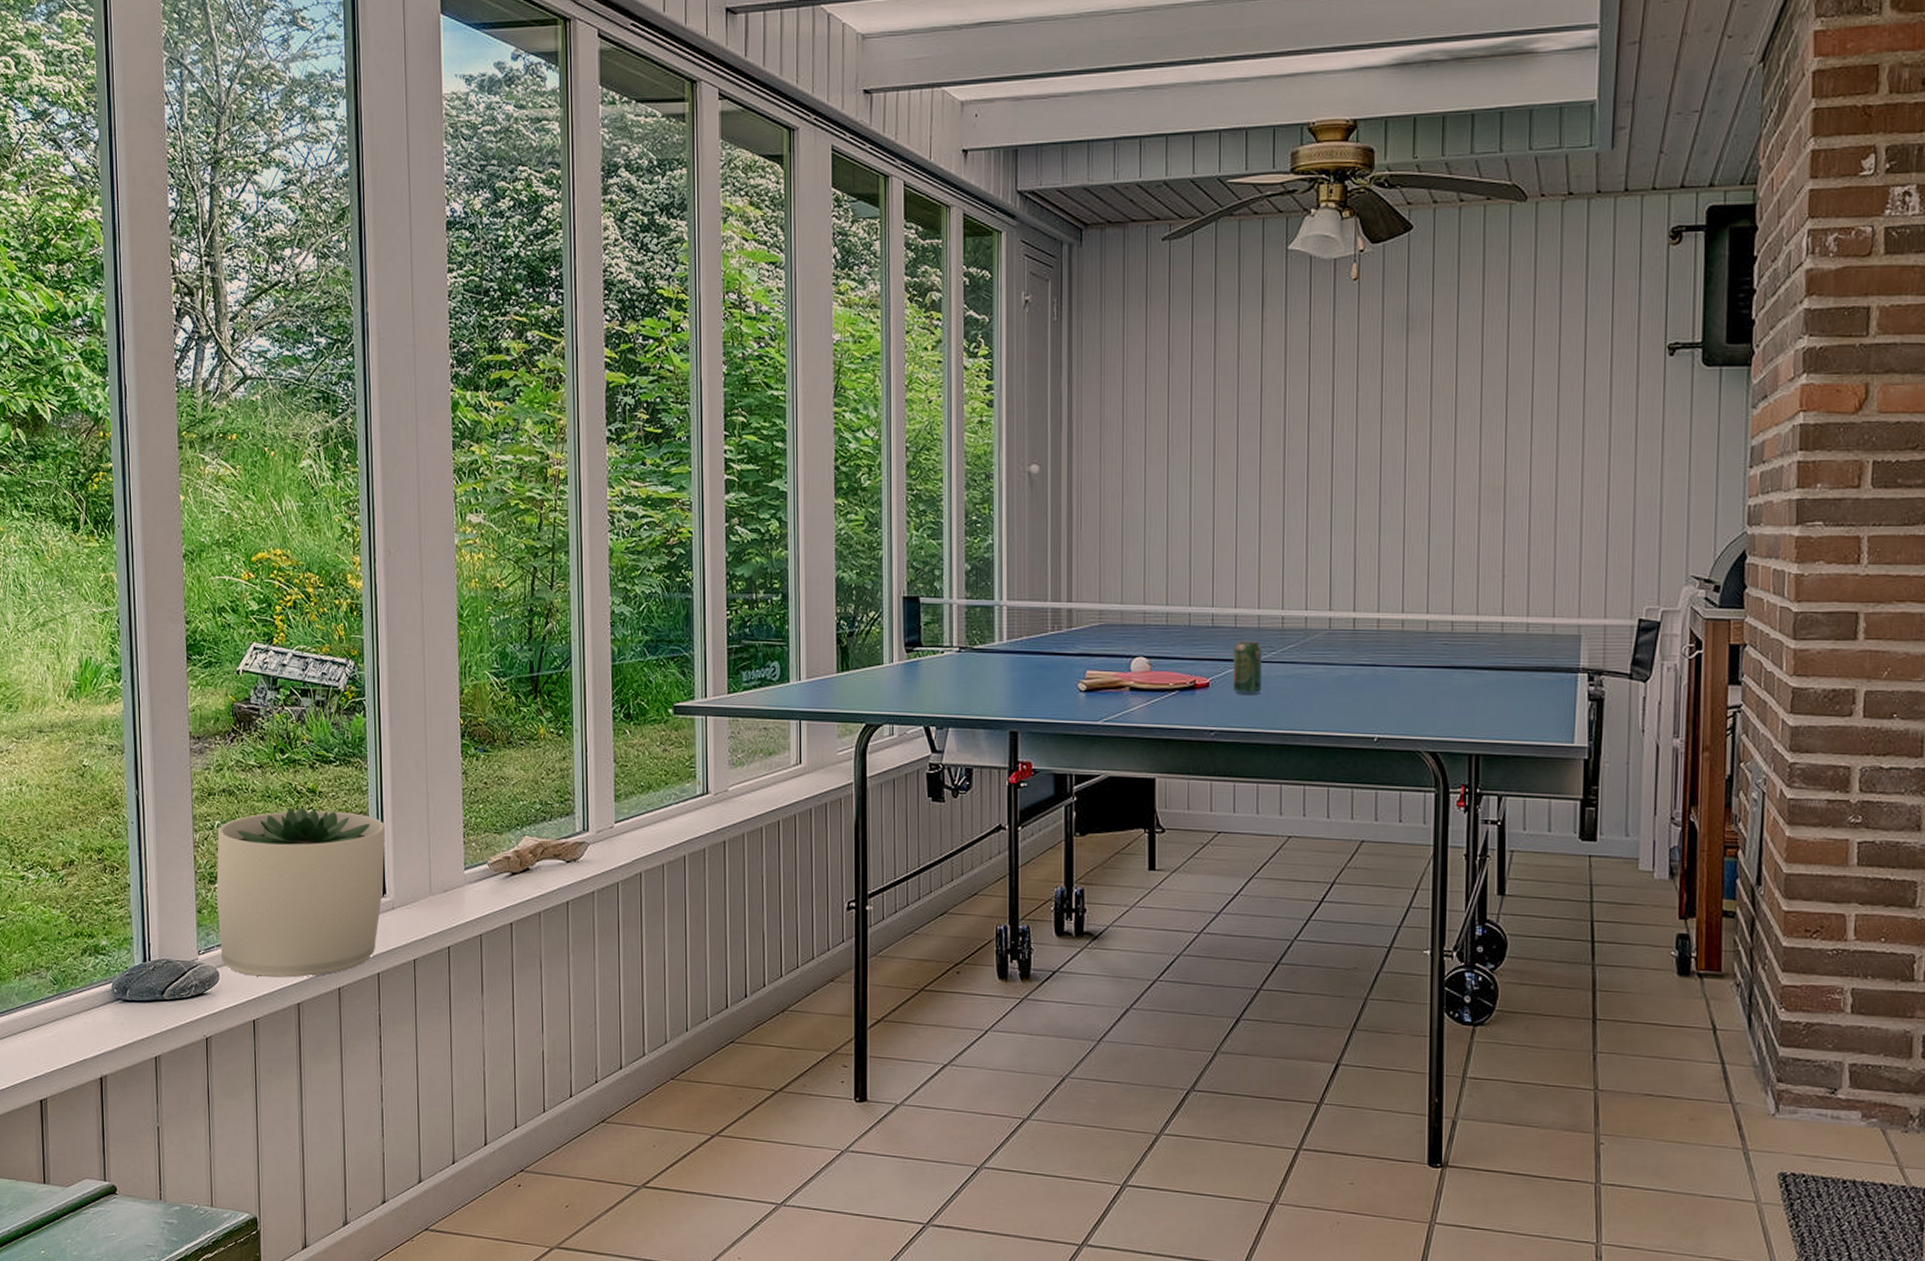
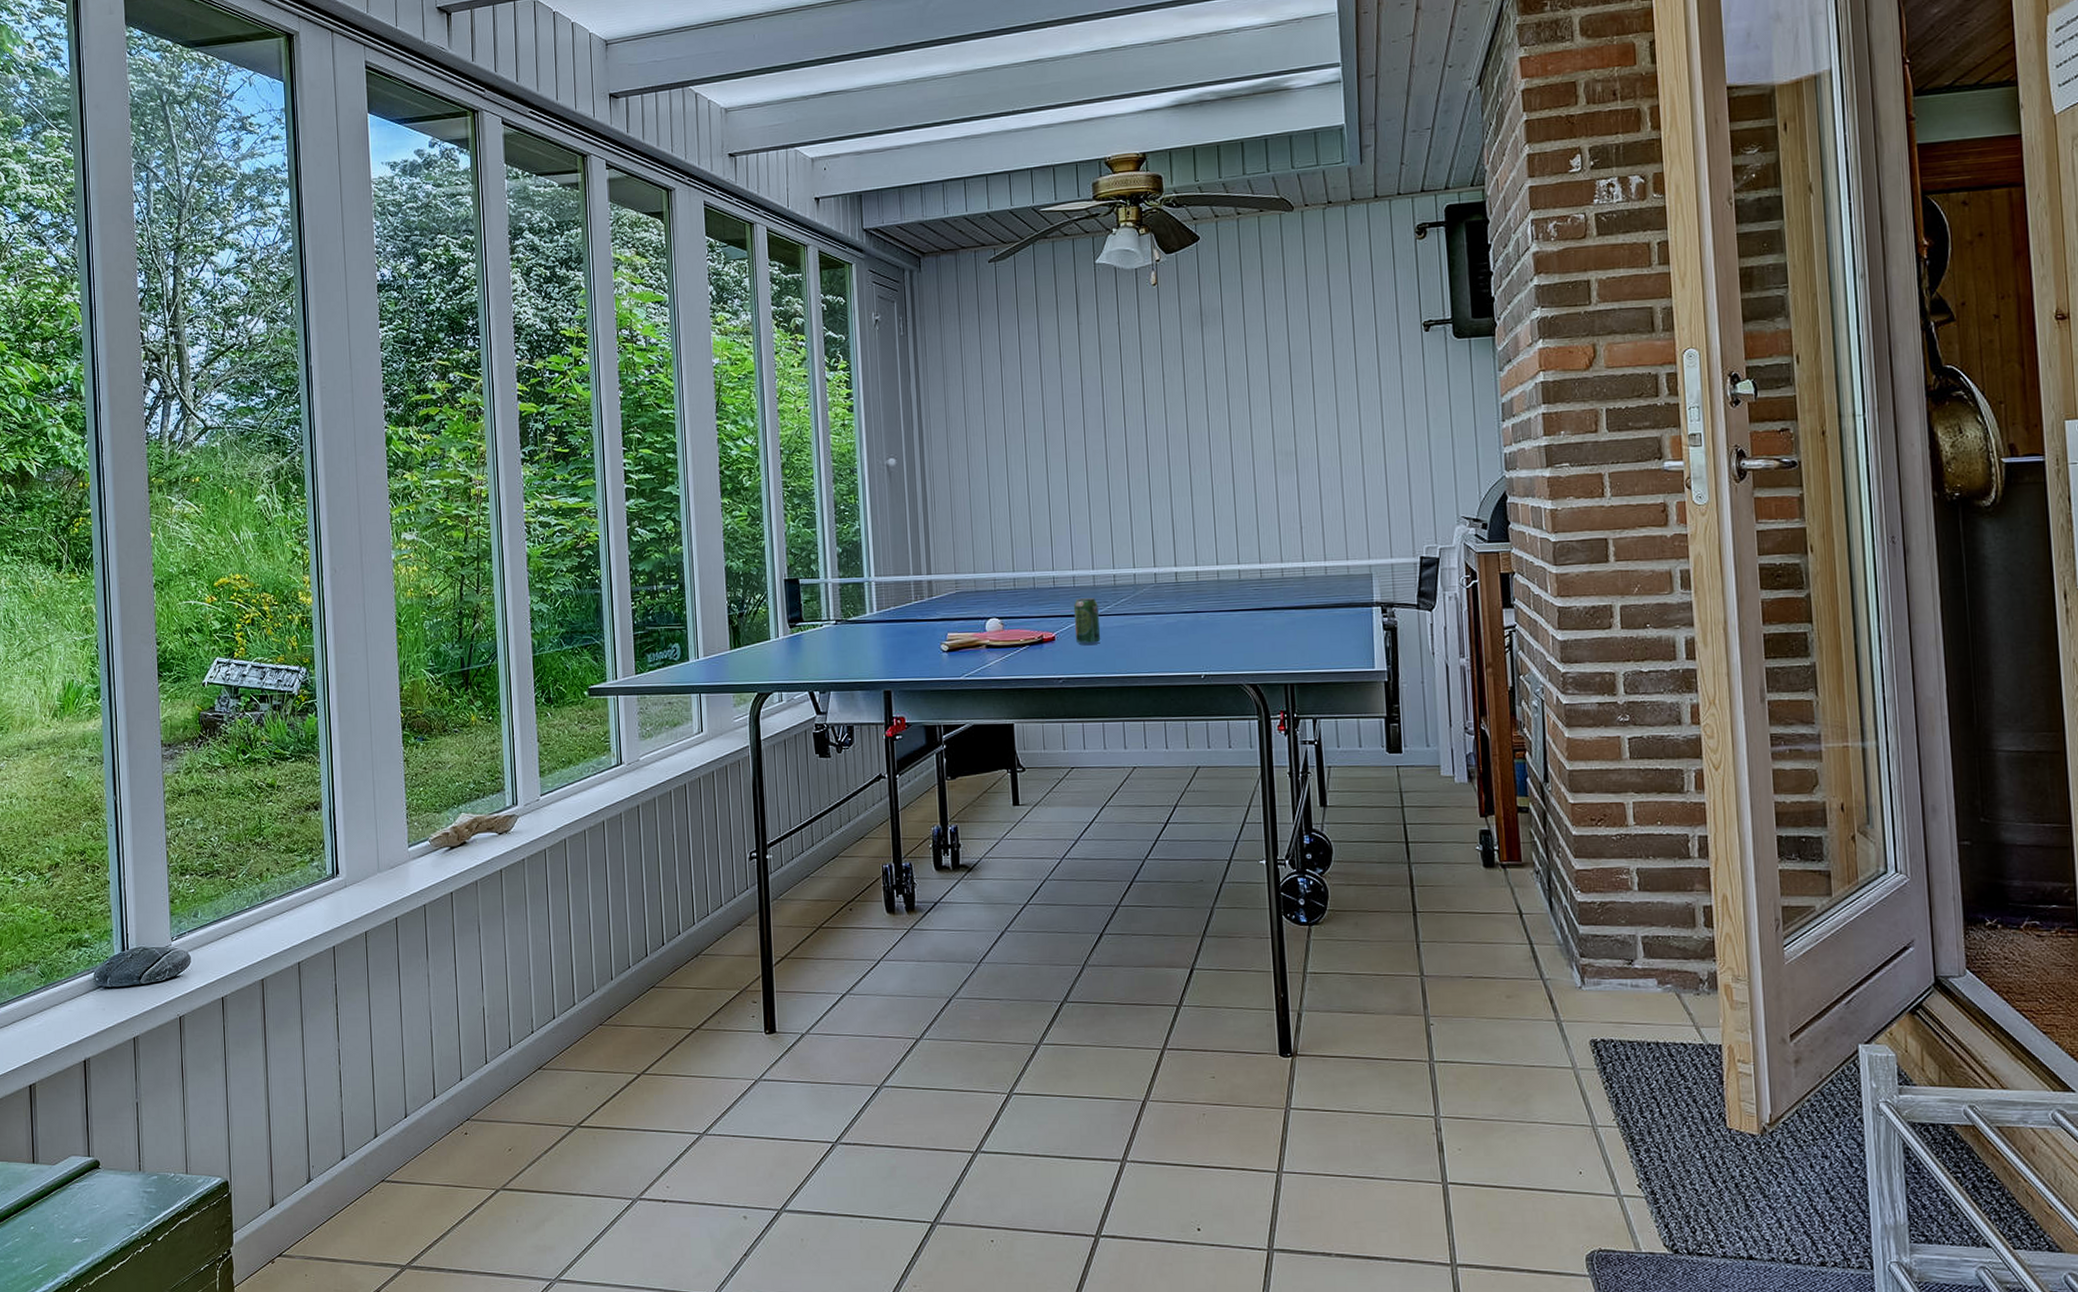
planter: present [216,807,385,978] -> none [187,801,337,957]

